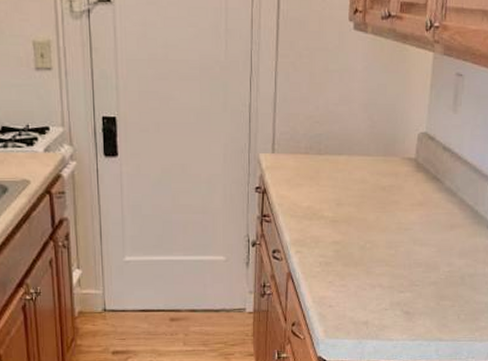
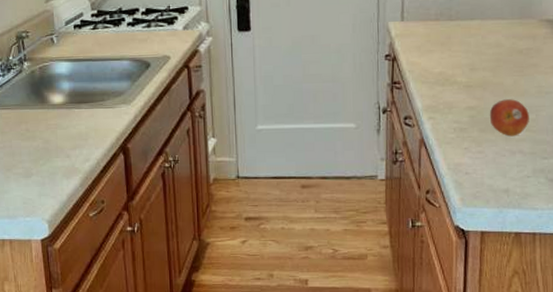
fruit: none [353,235,389,271] -> present [489,99,529,137]

